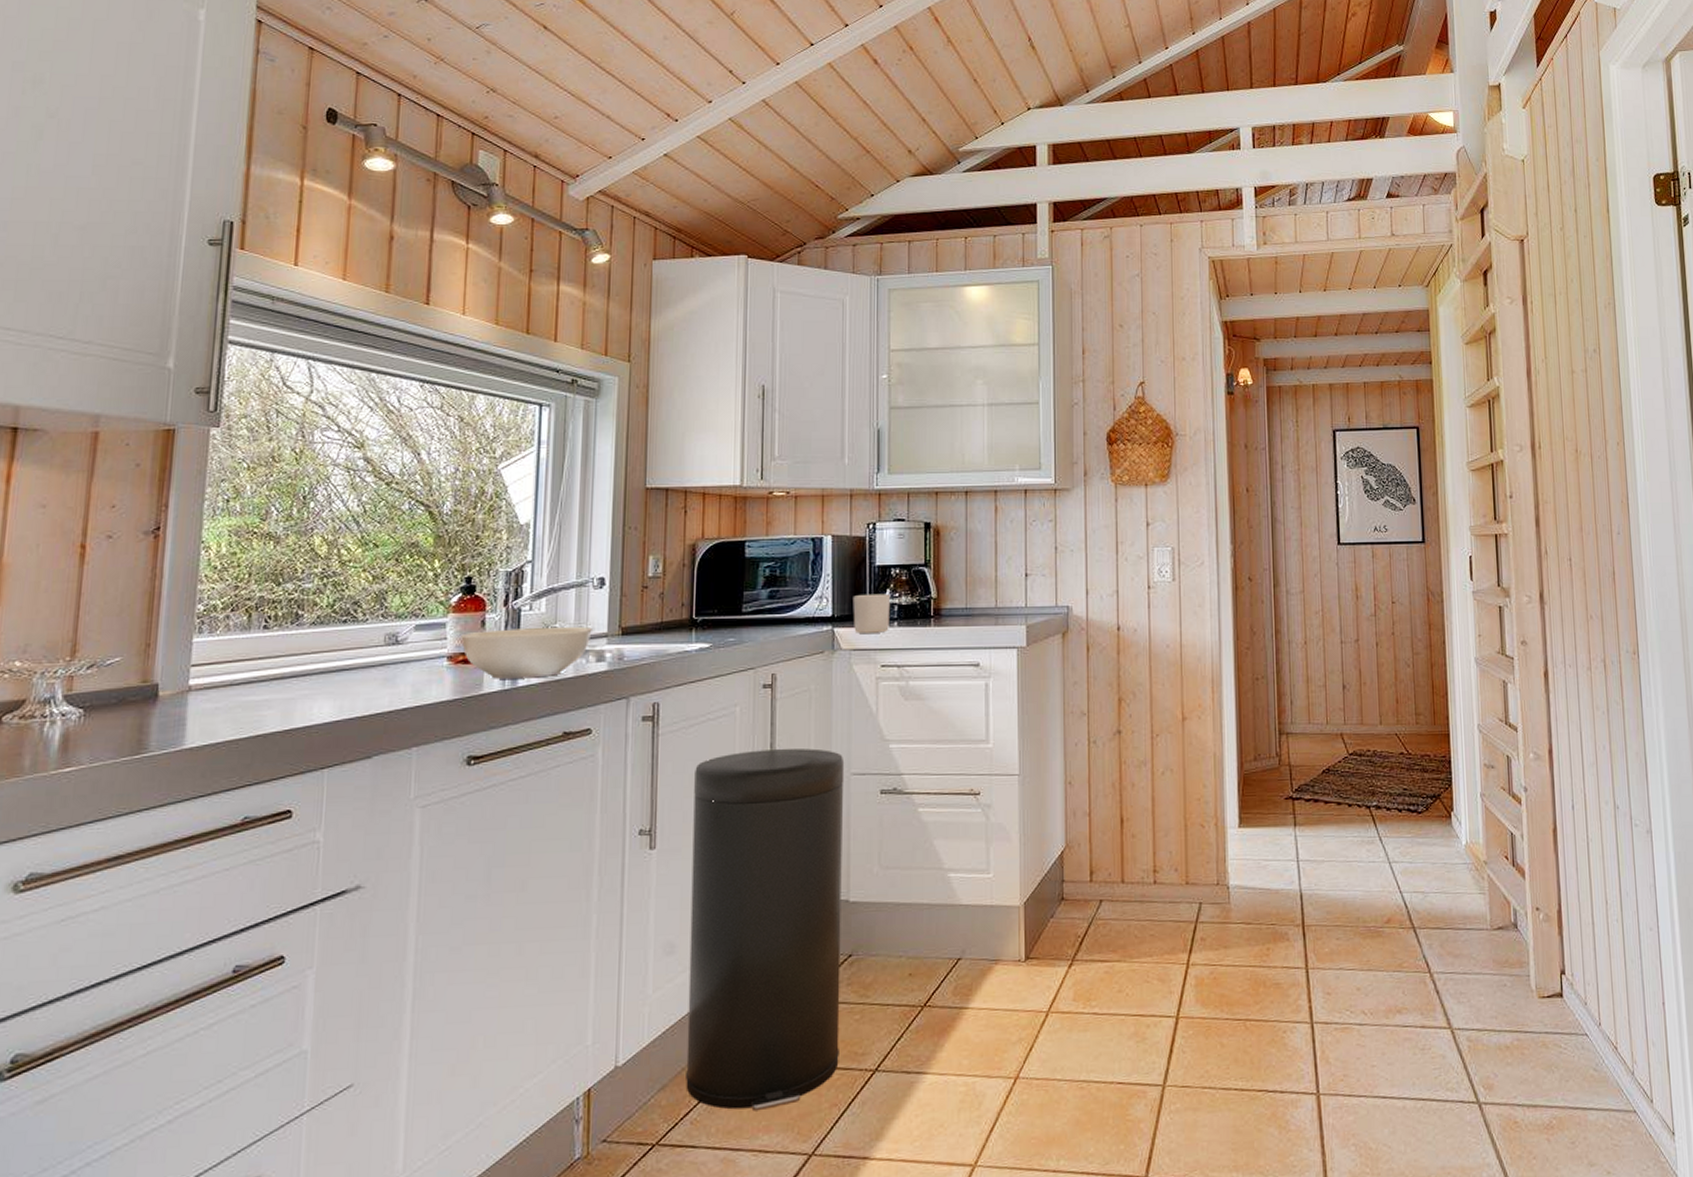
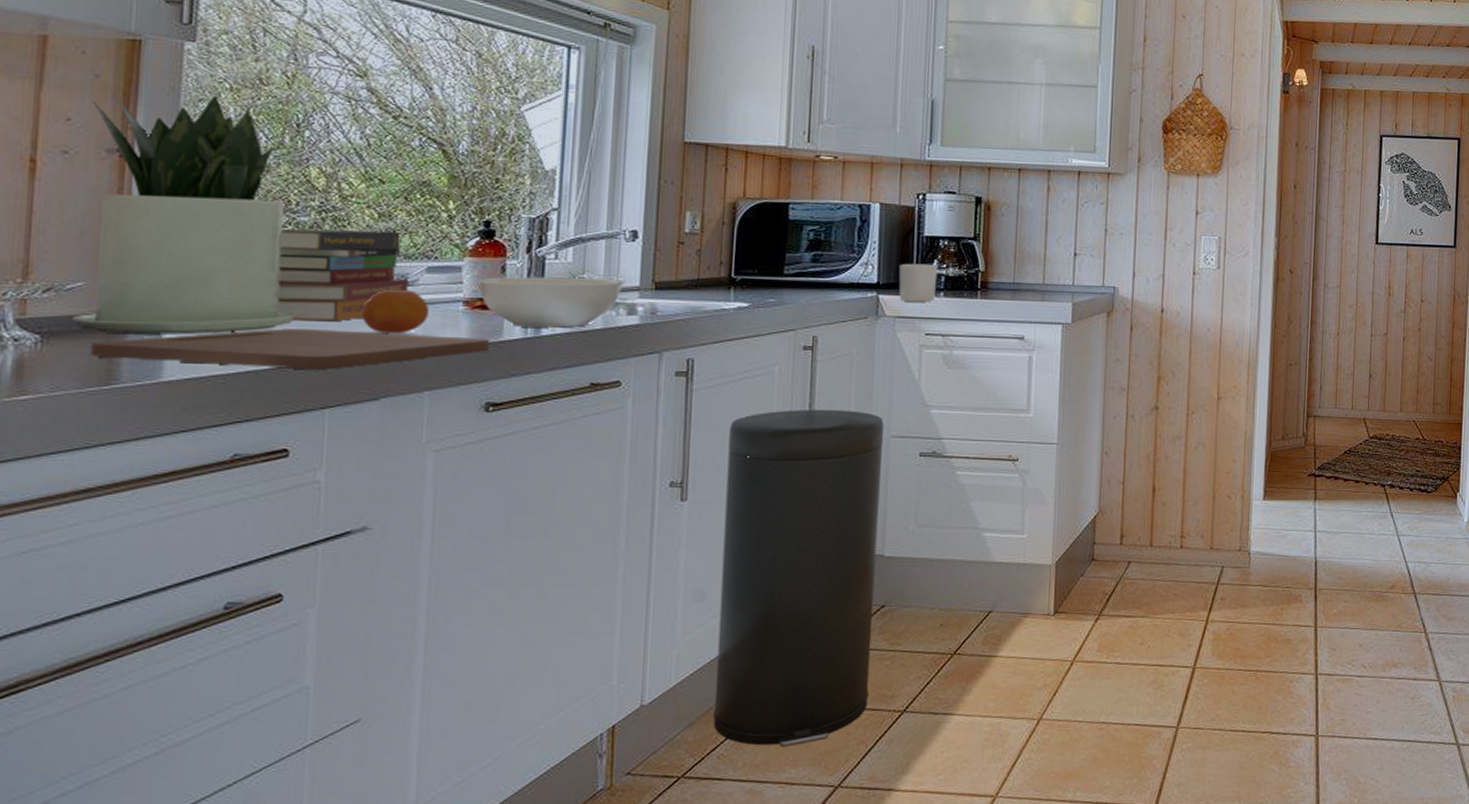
planter: none [109,475,301,704] -> present [71,95,297,334]
cutting board: none [125,691,472,731] -> present [91,328,491,369]
books: none [283,593,399,684] -> present [276,228,409,322]
fruit: none [358,648,417,693] -> present [362,289,429,335]

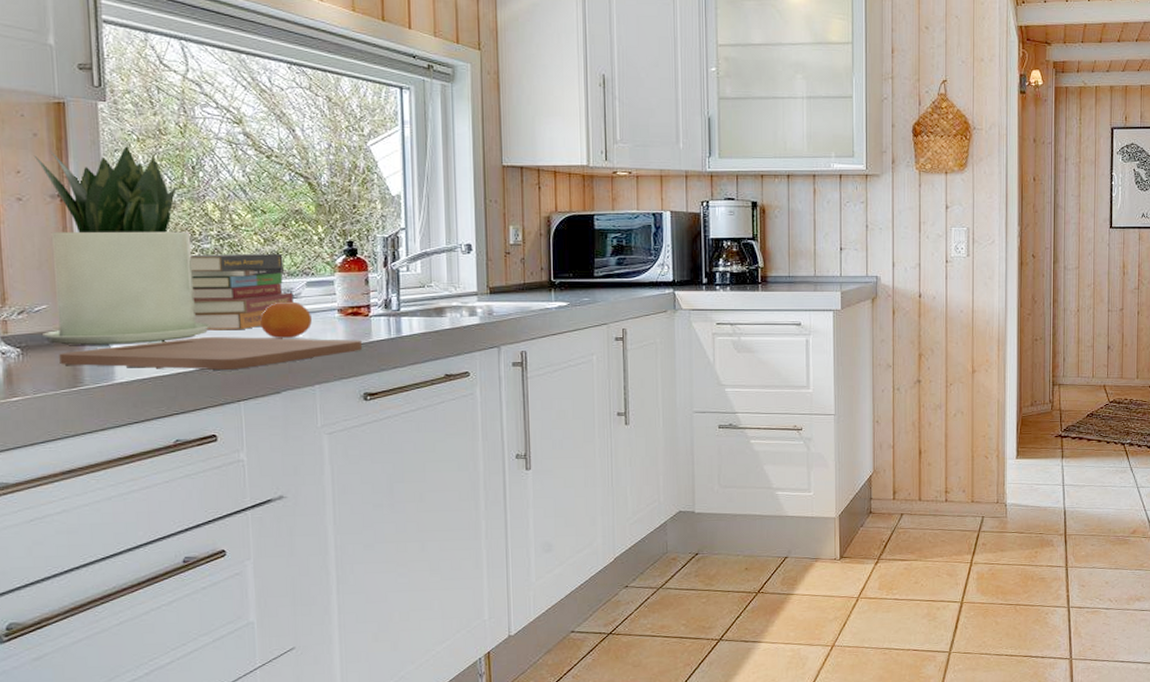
bowl: present [478,276,623,328] -> none [348,285,464,329]
pedal bin: present [713,410,885,748] -> none [560,391,690,669]
mug: present [898,263,938,302] -> none [690,262,724,296]

